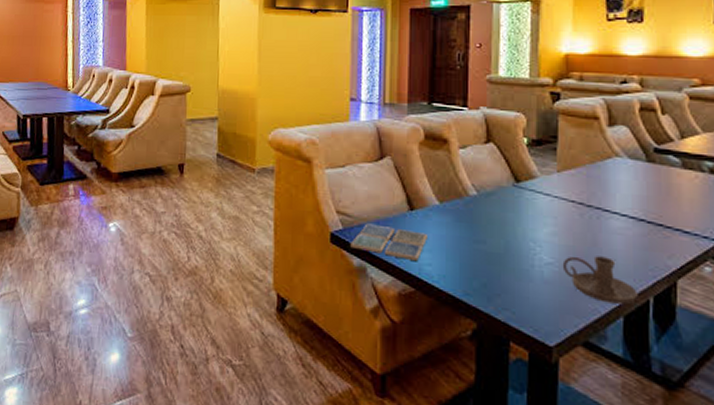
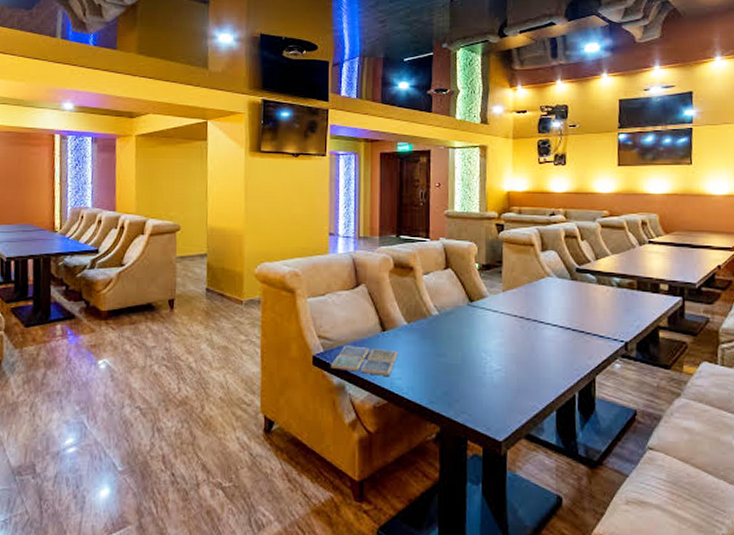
candle holder: present [562,256,638,305] -> none [508,361,567,400]

